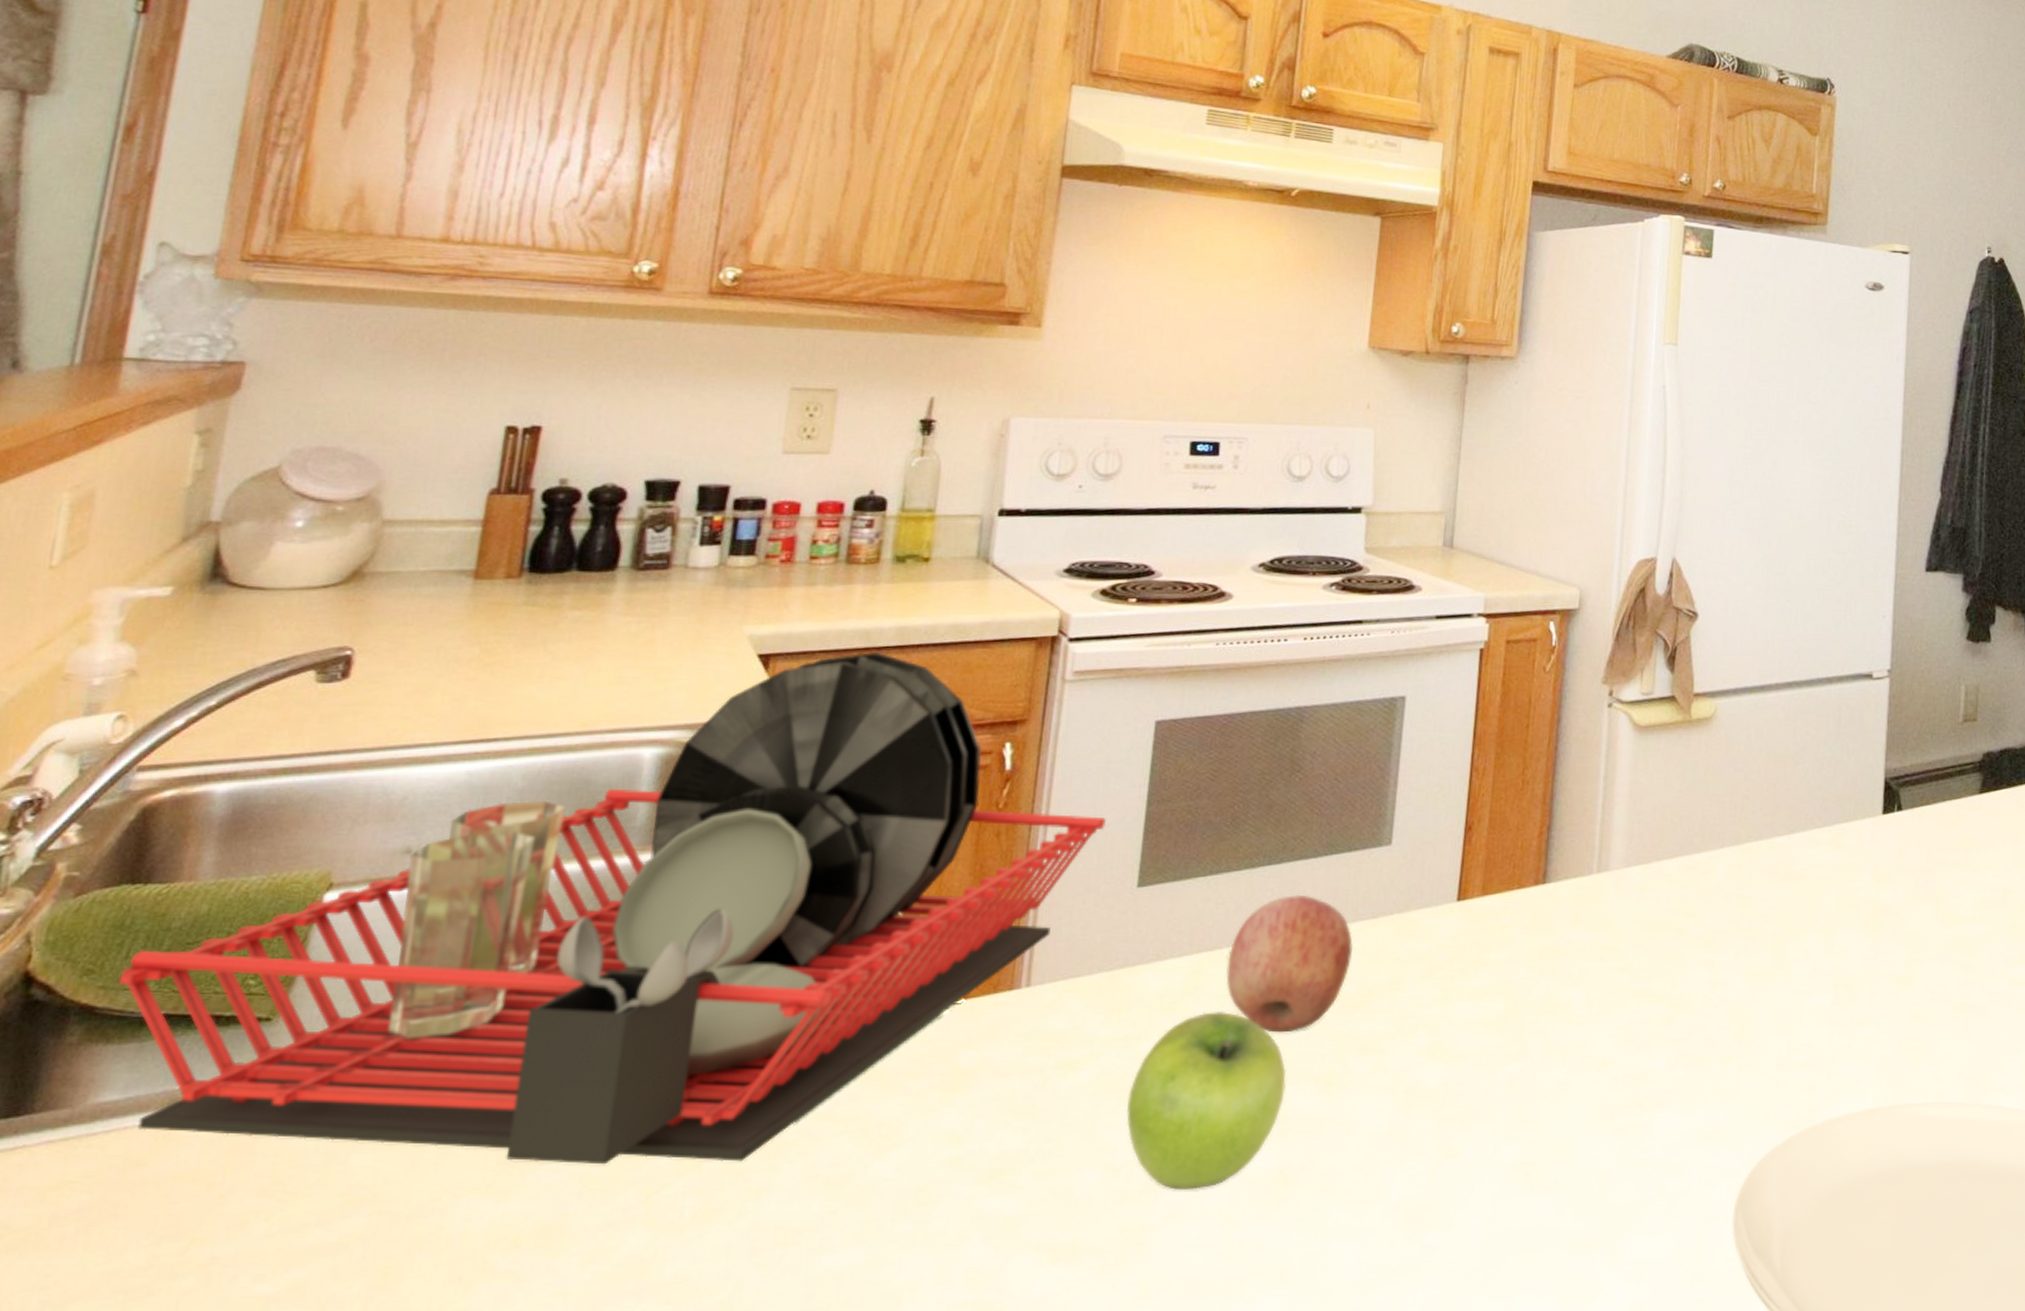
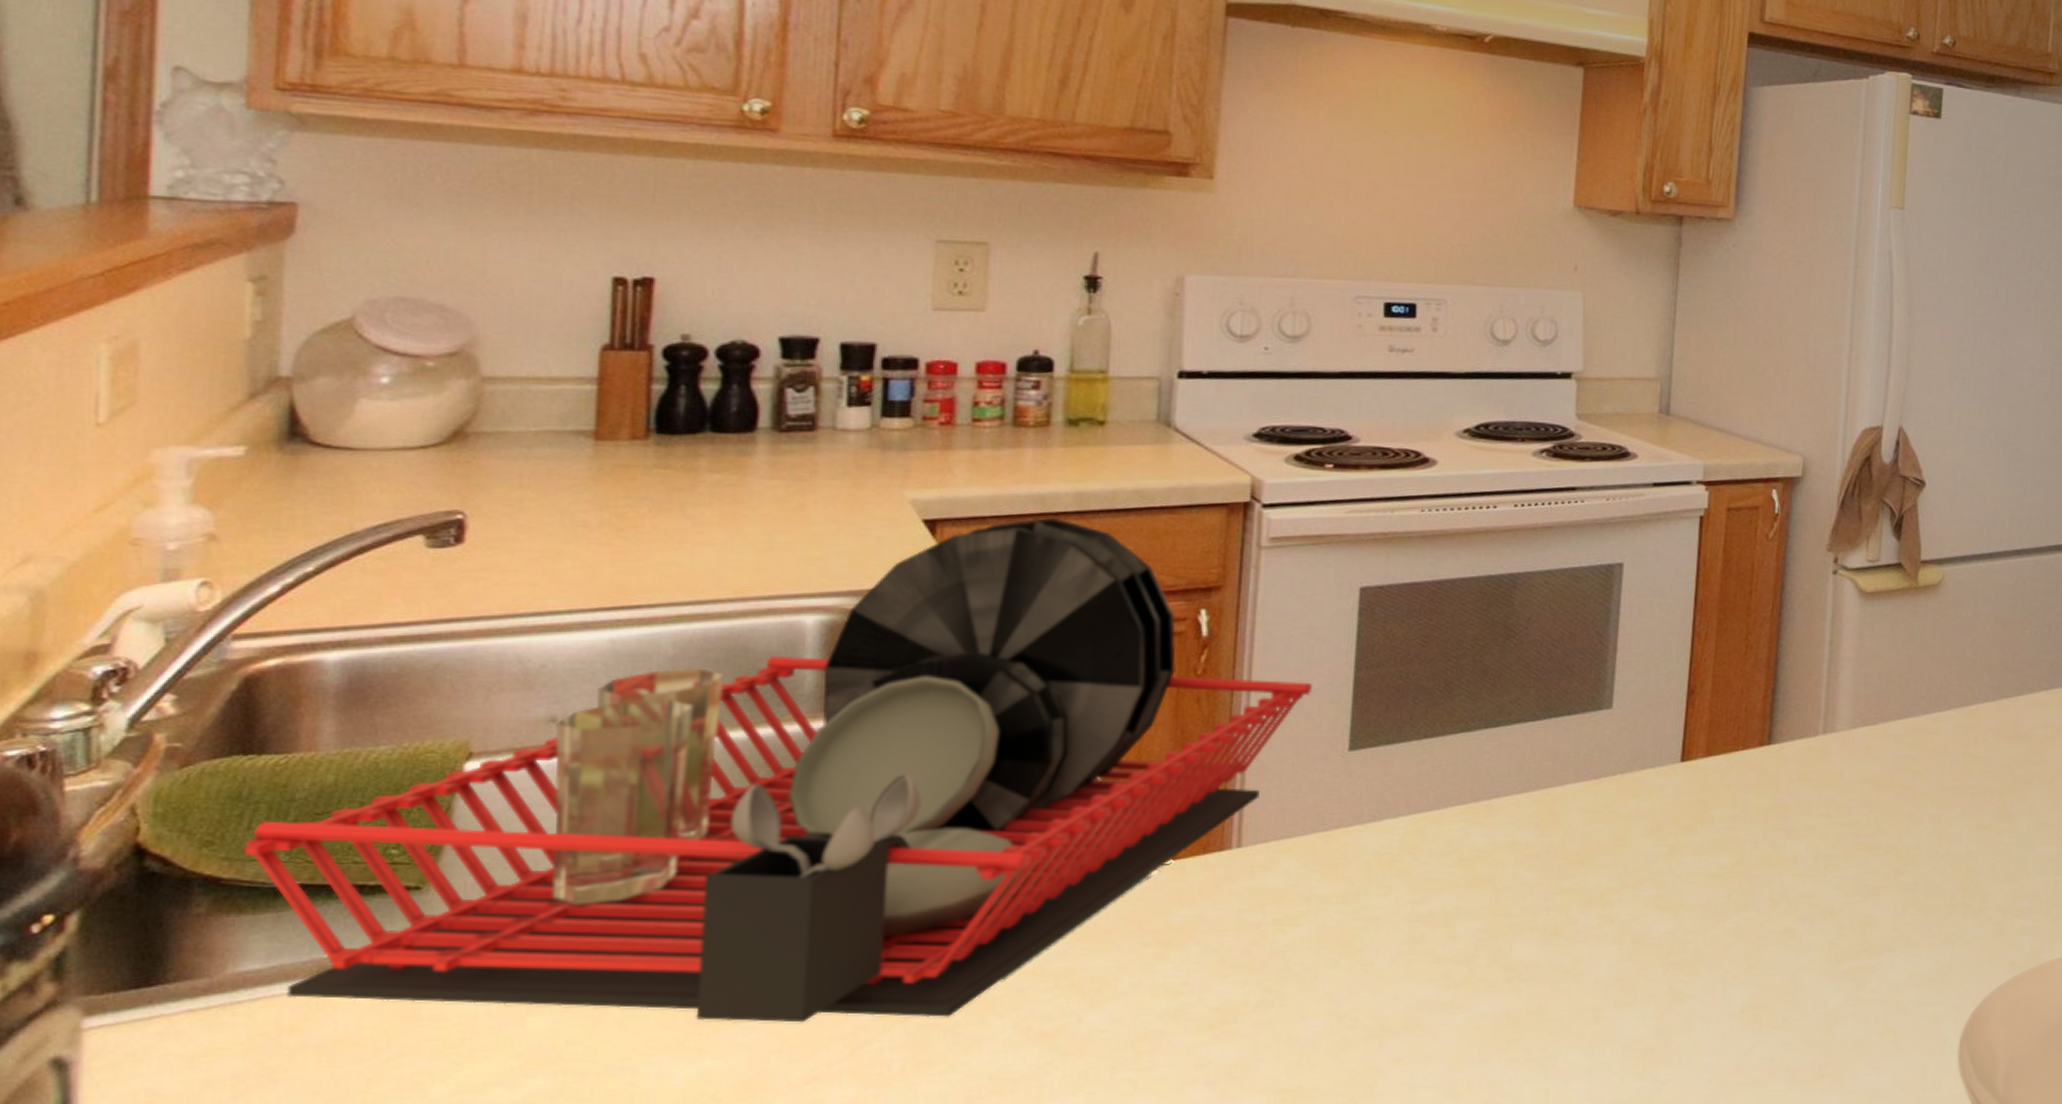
fruit: present [1126,1010,1287,1190] -> none [1347,868,1511,1035]
fruit: present [1225,894,1354,1033] -> none [1445,756,1576,888]

